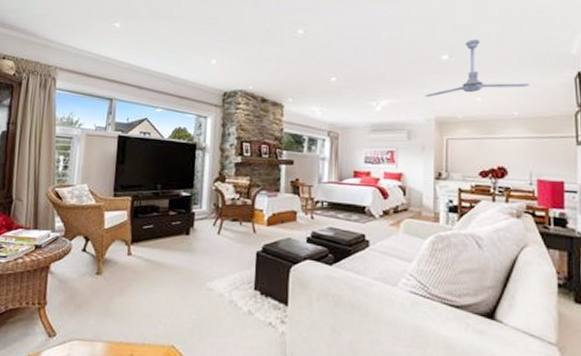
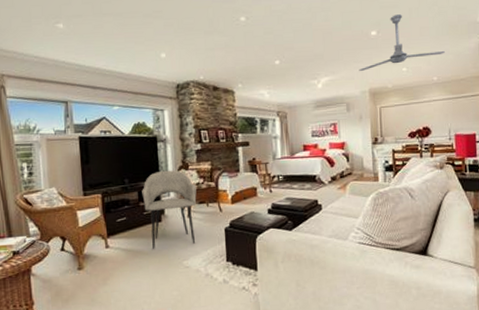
armchair: none [173,180,231,264] -> present [142,170,197,249]

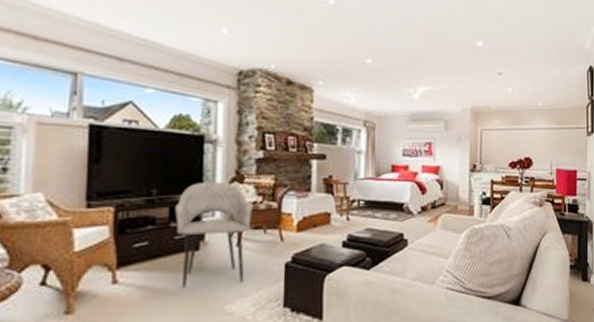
ceiling fan: present [359,14,445,71] -> none [461,27,552,85]

